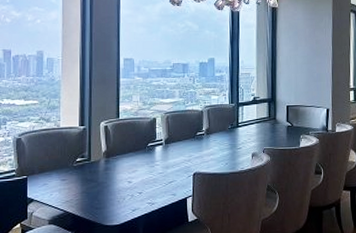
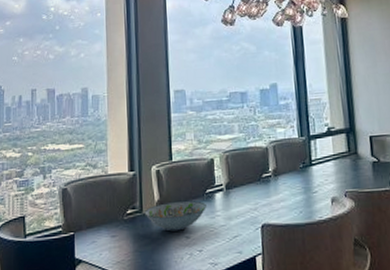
decorative bowl: none [92,151,147,177] -> present [144,200,206,232]

